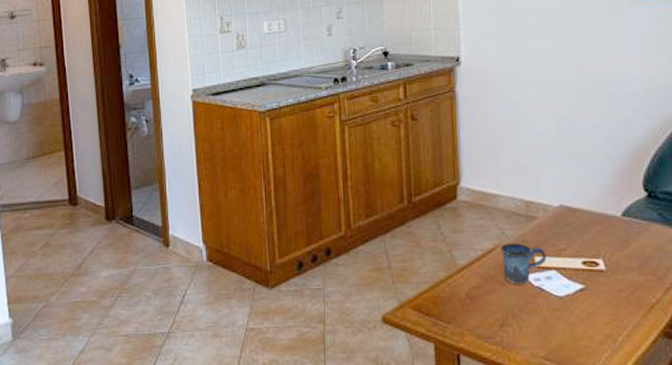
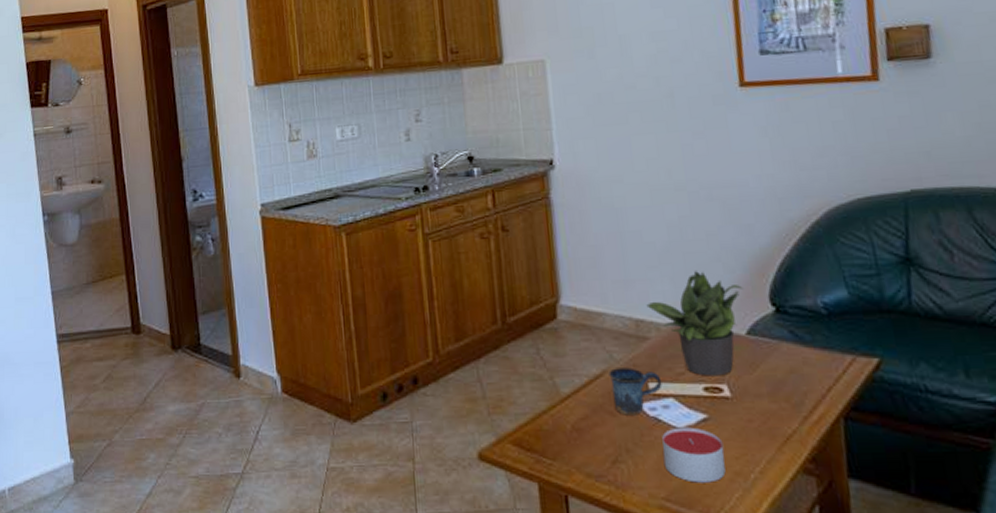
potted plant: none [536,158,621,252] -> present [646,270,743,376]
candle: none [544,296,598,344] -> present [662,427,726,483]

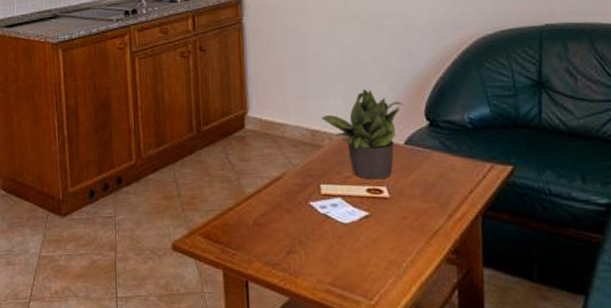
mug: present [608,367,663,415] -> none [287,171,332,212]
candle: present [662,427,726,483] -> none [330,223,382,270]

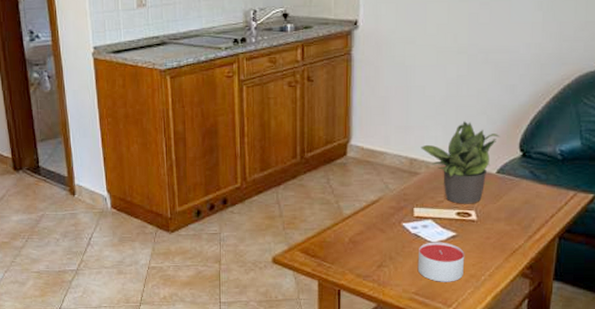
candle: none [330,223,382,270] -> present [417,242,465,282]

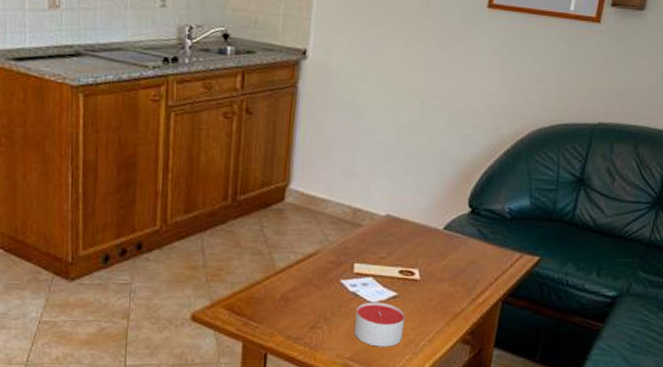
potted plant: present [421,120,500,204] -> none [366,170,450,262]

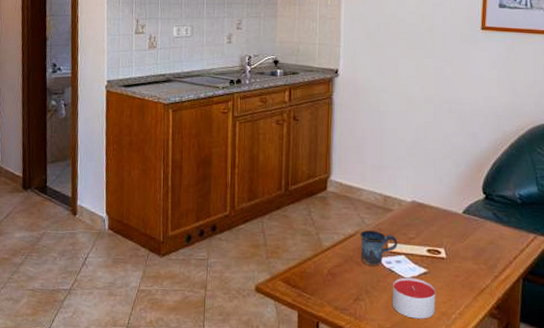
mug: none [321,249,366,290] -> present [360,230,398,266]

